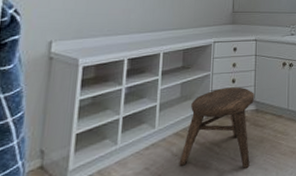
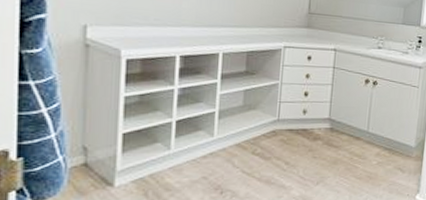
stool: present [179,87,254,168] -> none [240,100,330,188]

